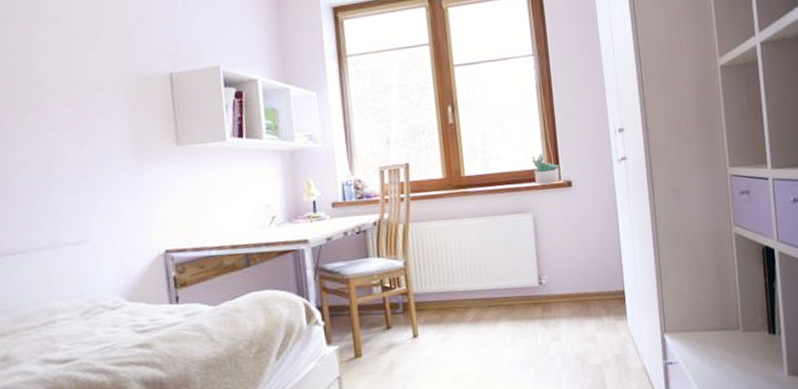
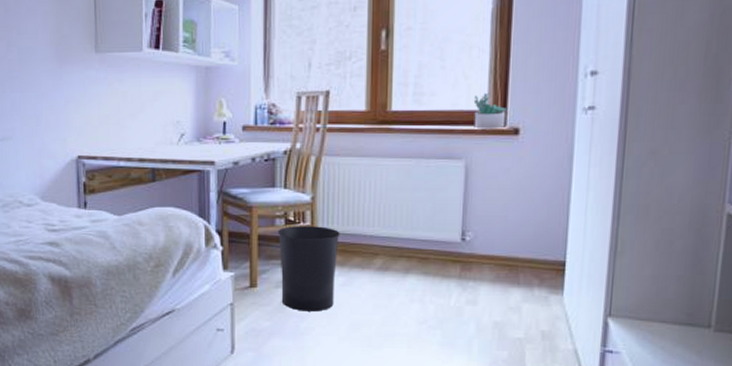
waste bin: none [376,288,436,373] -> present [278,226,340,312]

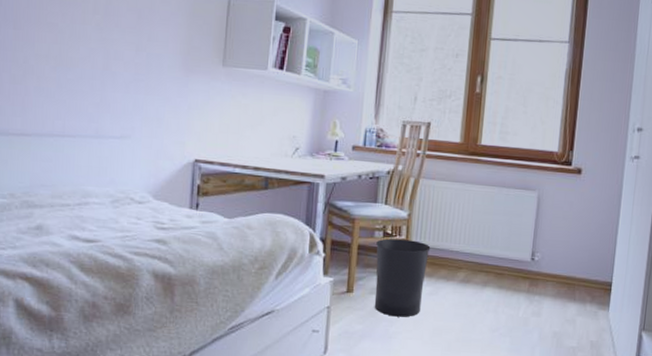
succulent plant: present [473,92,506,129] -> none [546,137,573,168]

